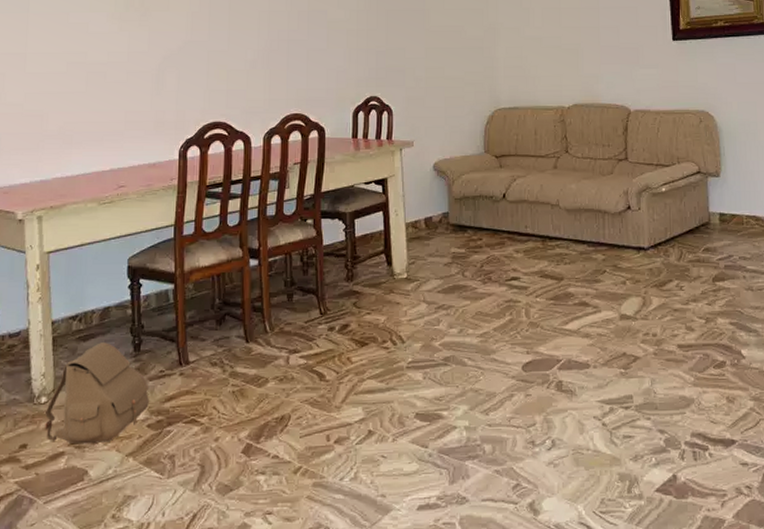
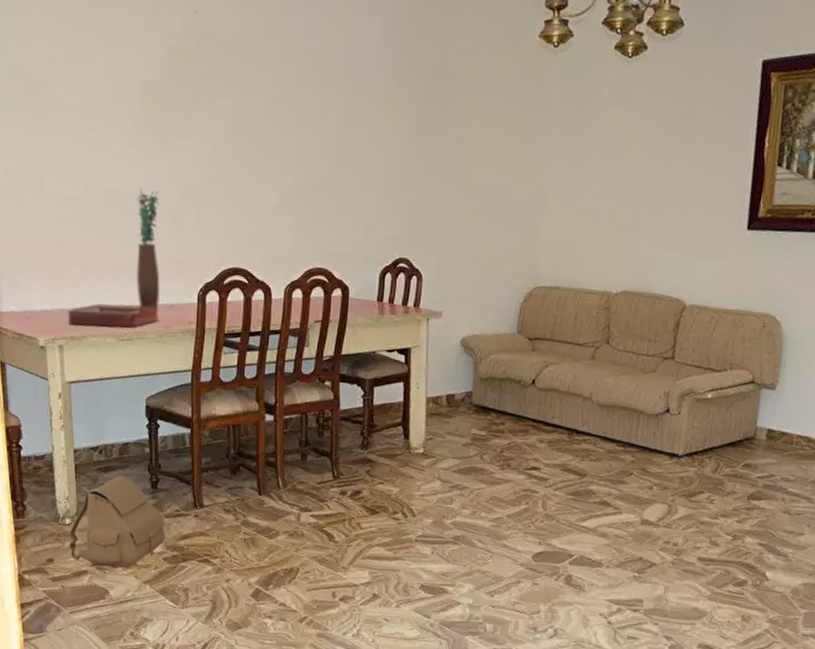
decorative tray: none [47,167,140,196] -> present [67,303,159,328]
vase: none [117,59,142,171] -> present [136,188,160,311]

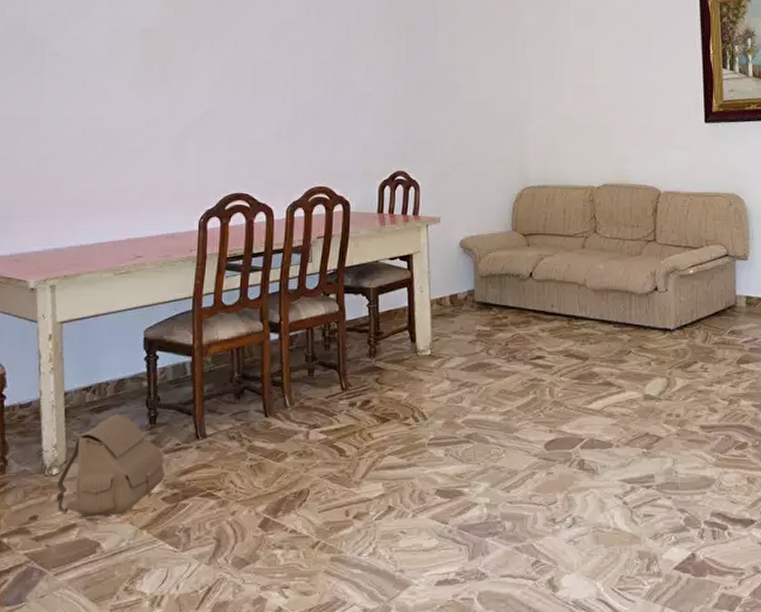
decorative tray: present [67,303,159,328] -> none [61,237,158,265]
vase: present [136,188,160,311] -> none [135,126,160,242]

